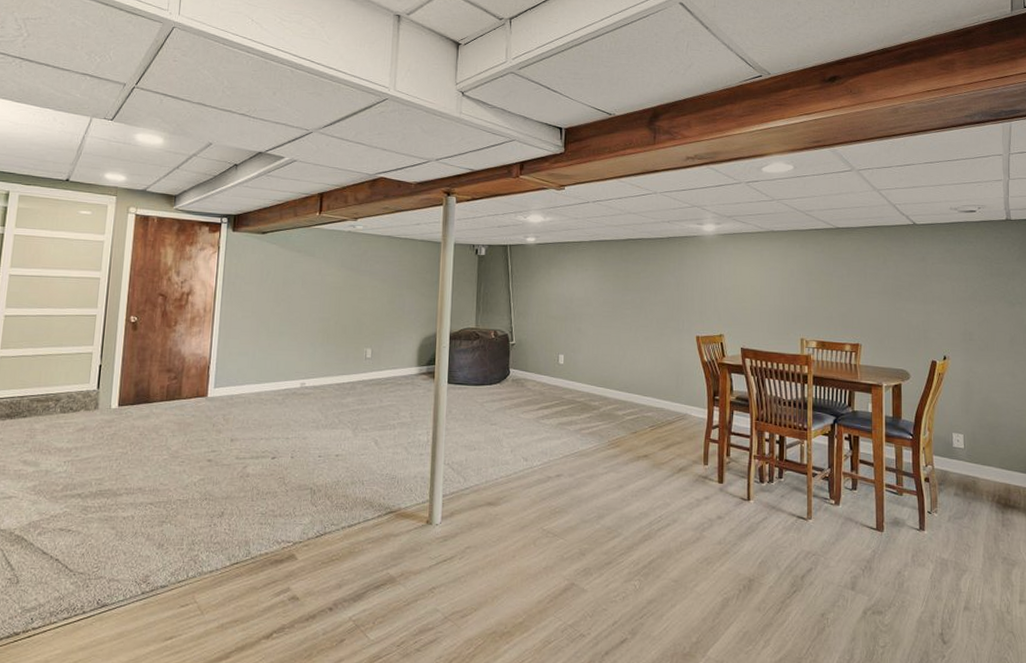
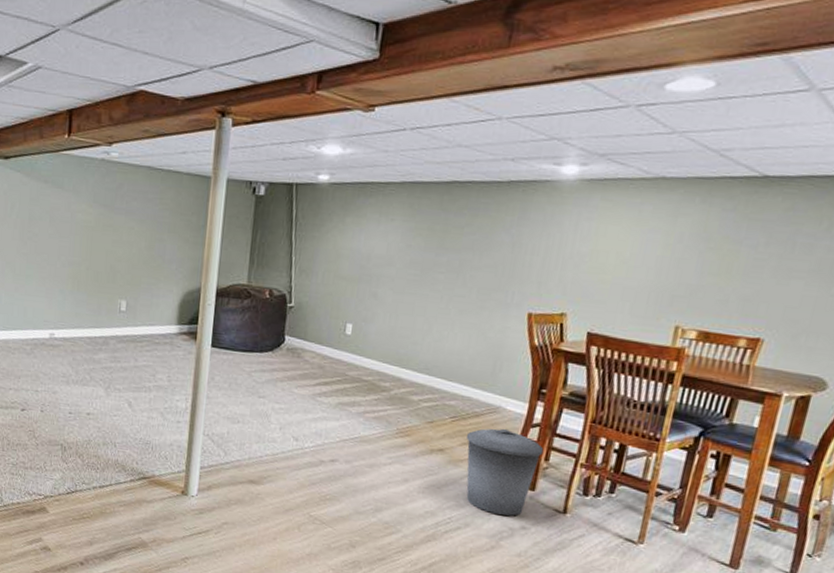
trash can: none [663,432,725,508] -> present [466,428,544,516]

